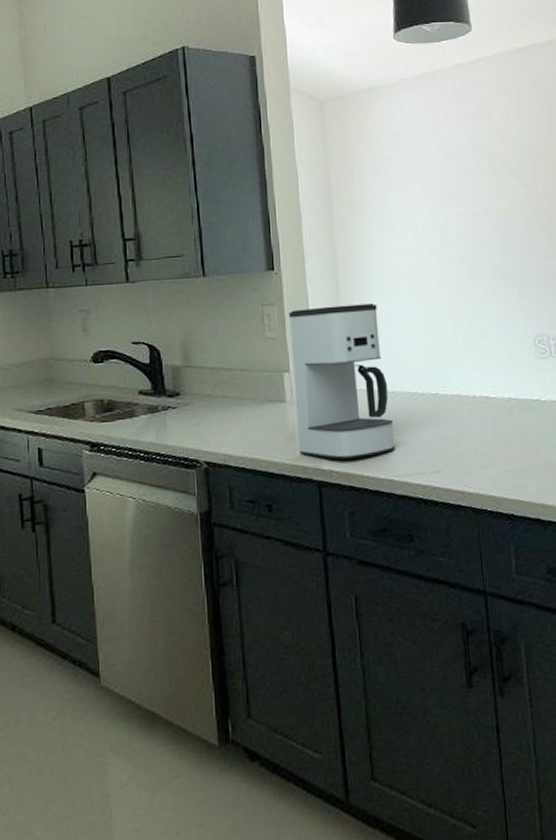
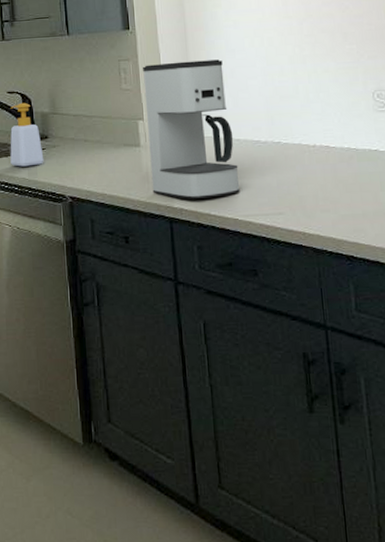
soap bottle: none [135,354,175,429] -> present [10,102,44,167]

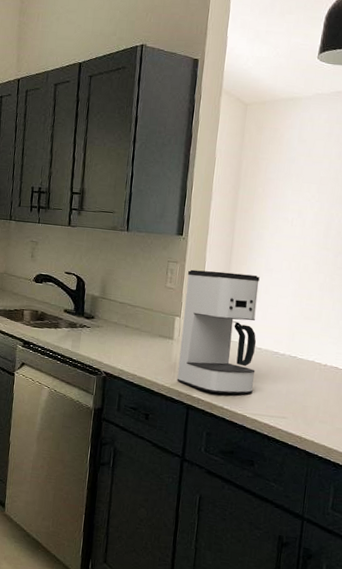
soap bottle: present [10,102,44,167] -> none [58,283,88,340]

